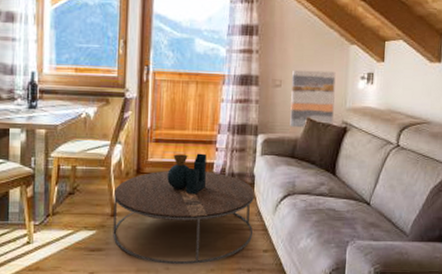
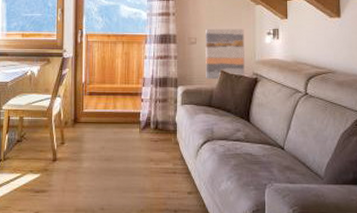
coffee table: present [113,153,254,265] -> none [54,104,177,206]

